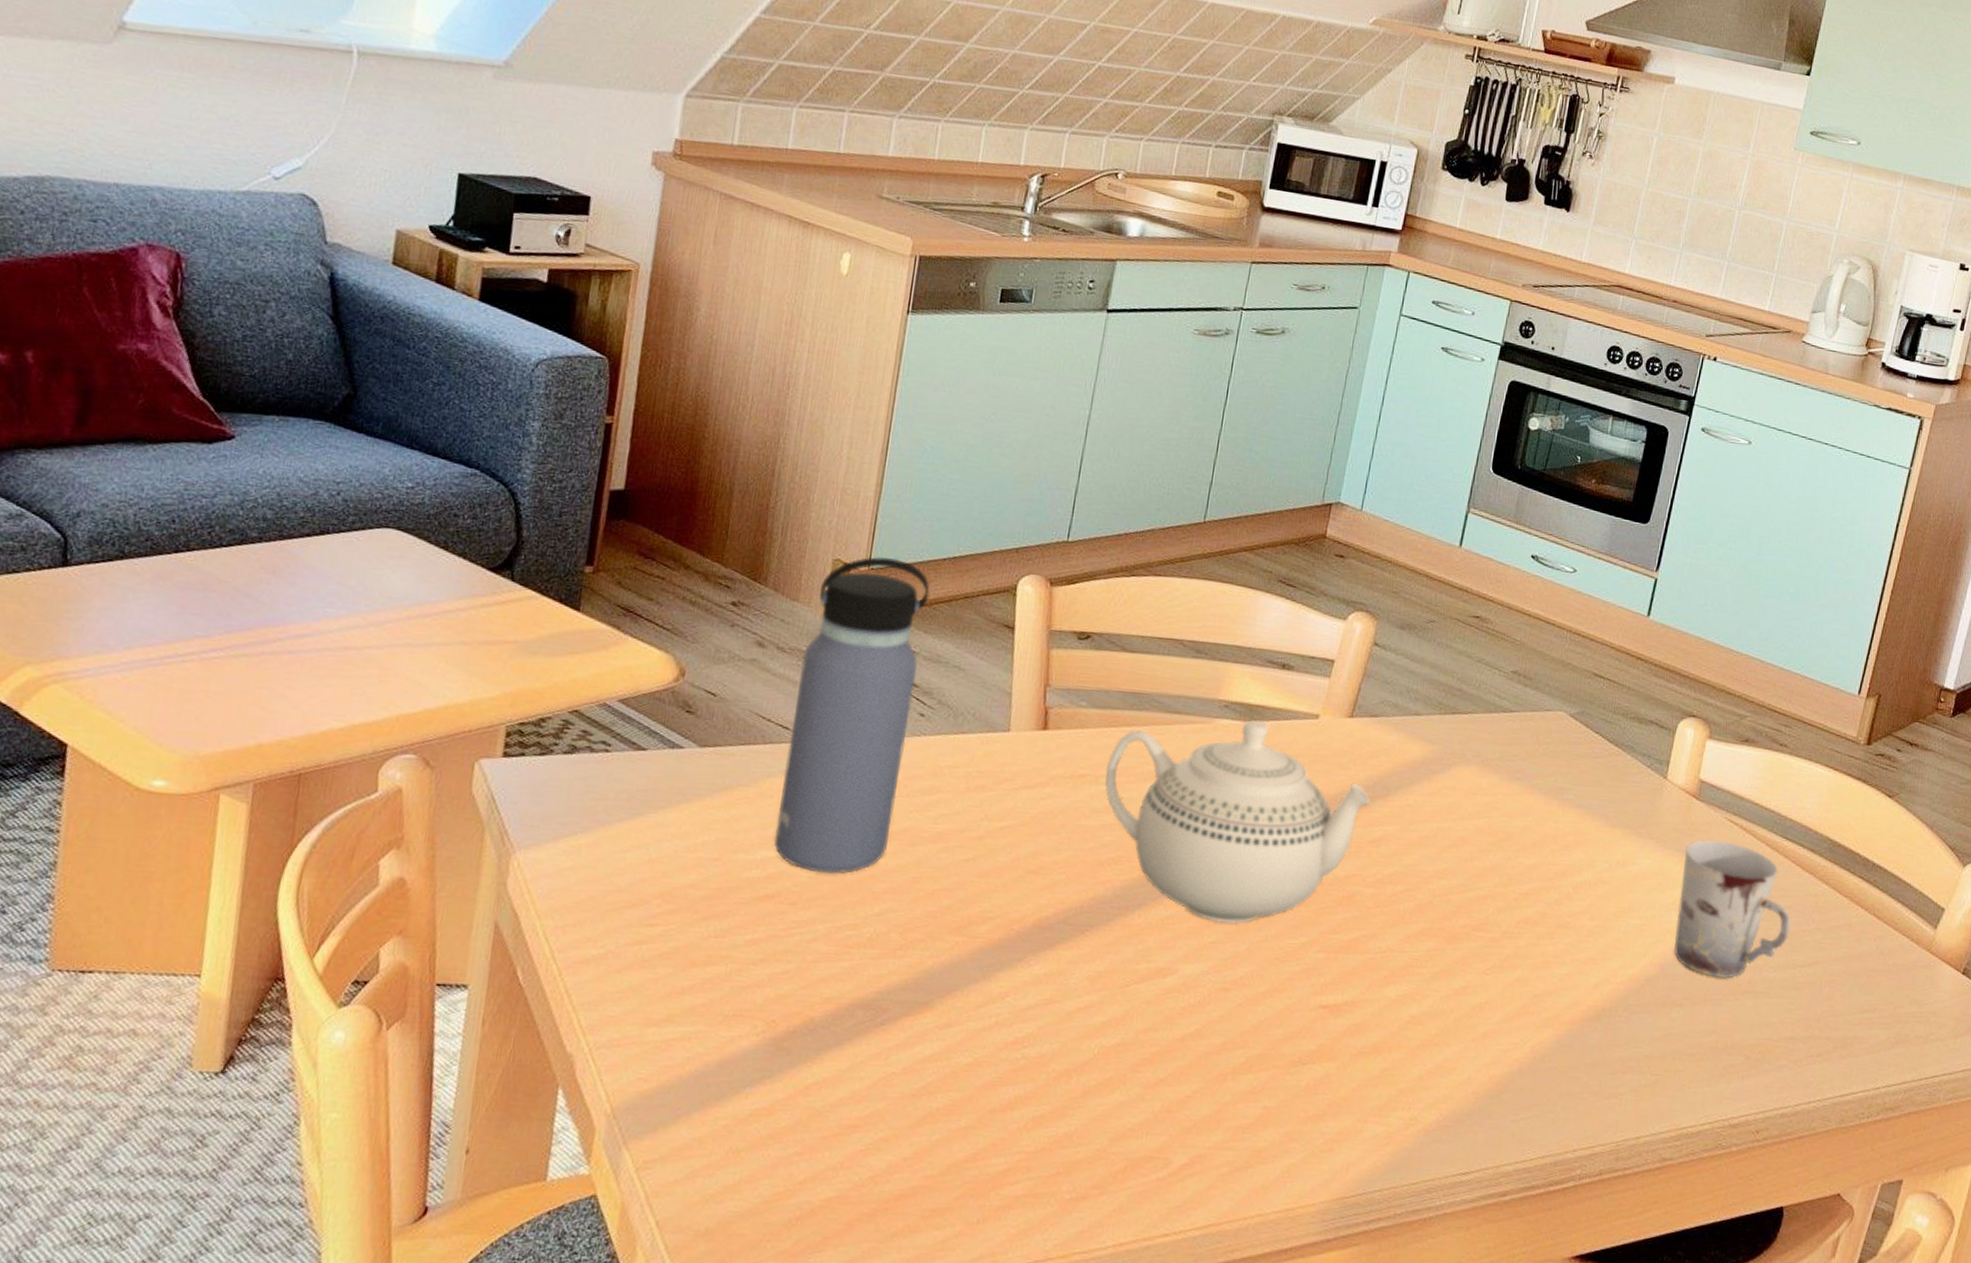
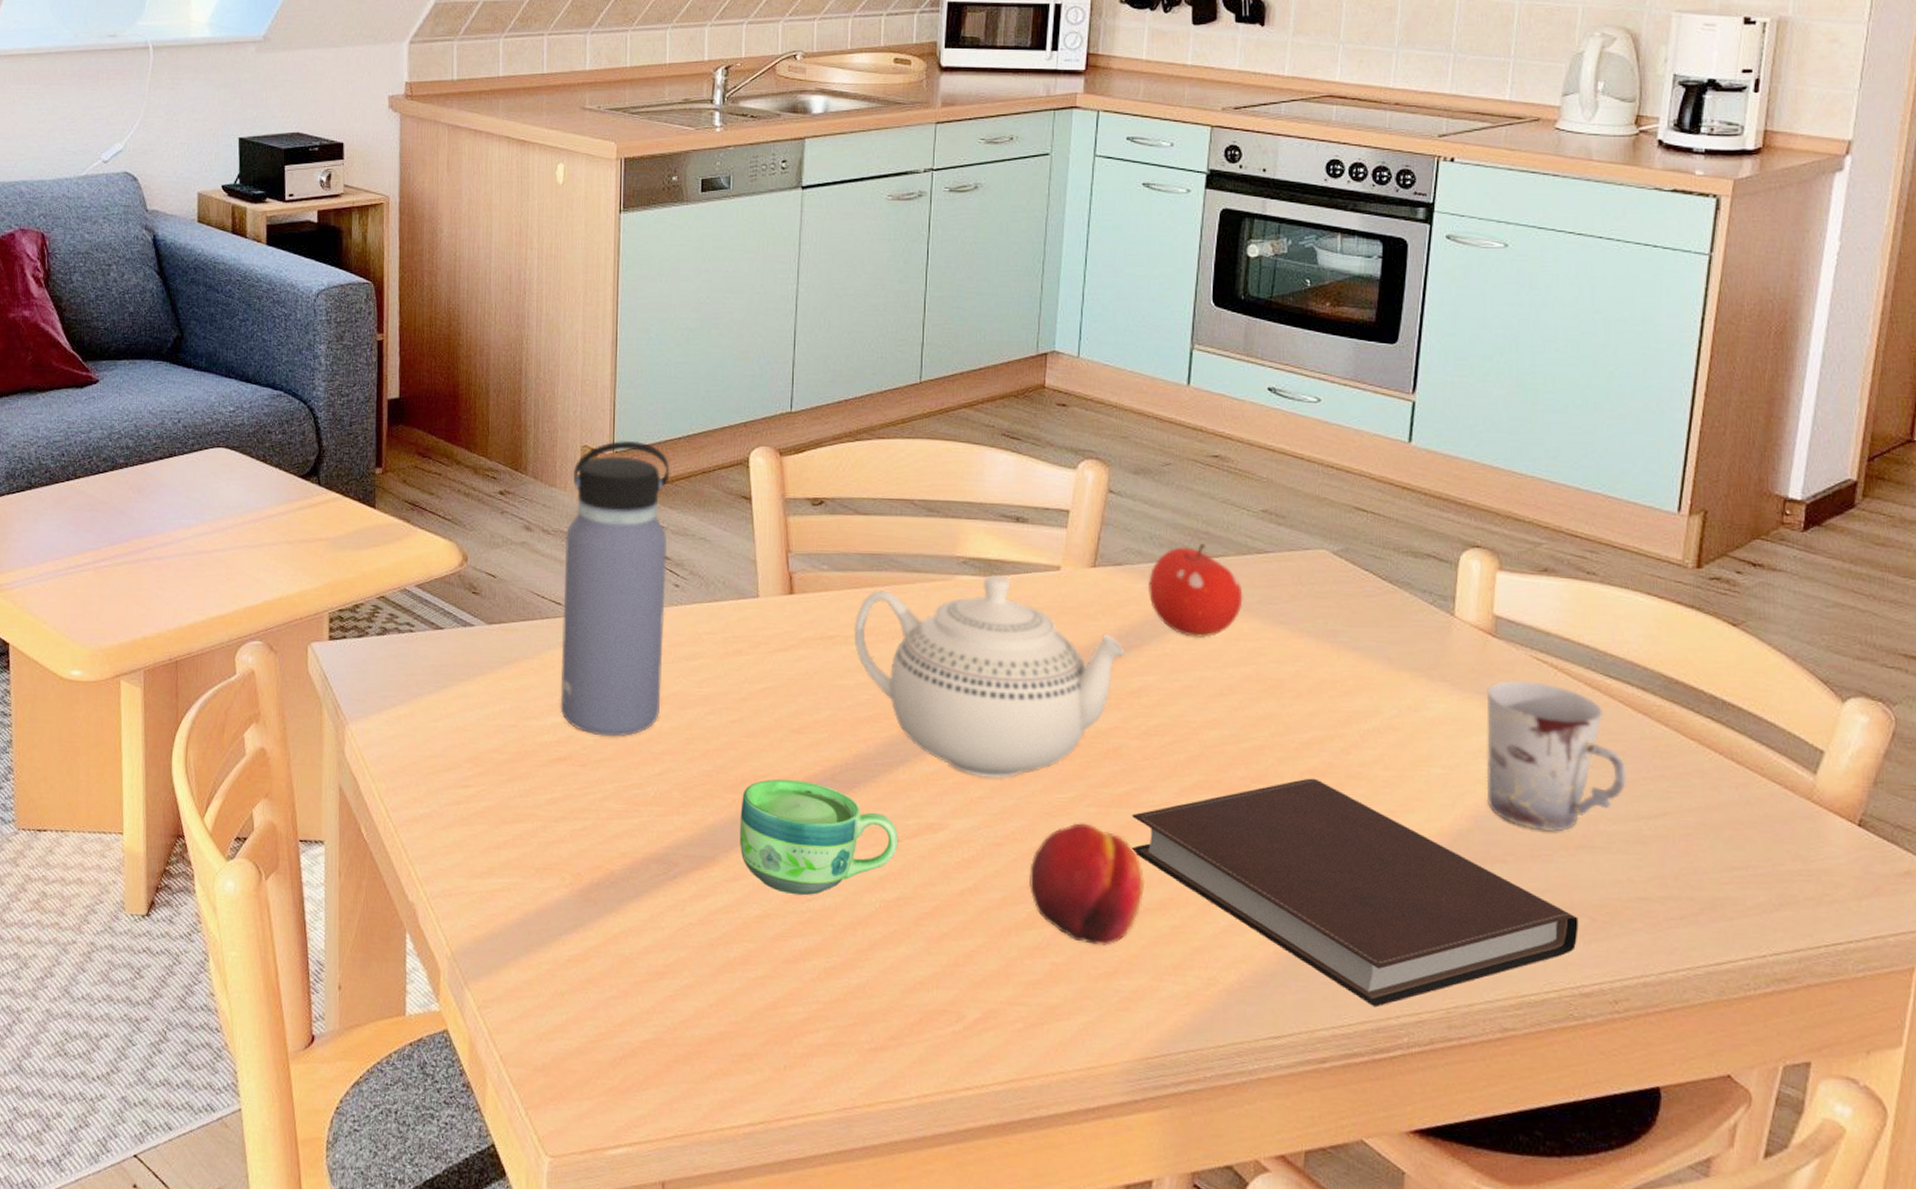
cup: none [957,921,1126,1043] -> present [740,779,899,896]
fruit: none [1251,968,1363,1089] -> present [1029,823,1145,945]
notebook: none [1354,927,1736,1143] -> present [1132,778,1579,1008]
fruit: none [1399,699,1486,791] -> present [1147,543,1243,638]

